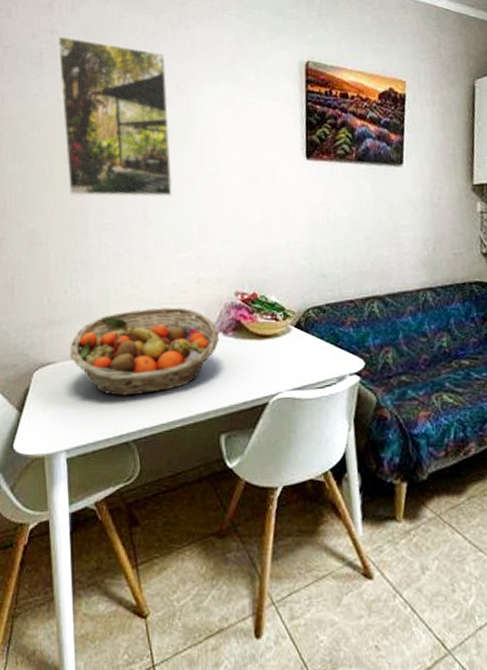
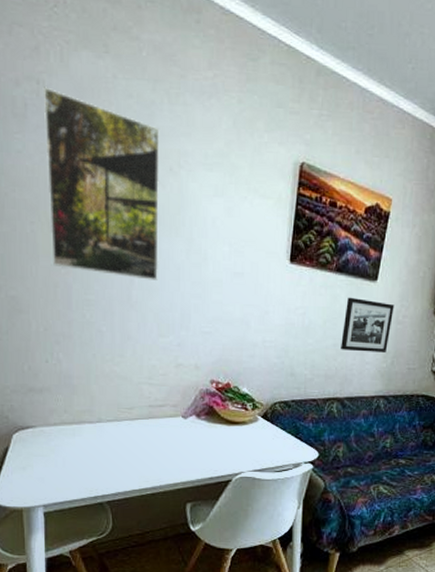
fruit basket: present [69,307,220,397] -> none [48,387,193,464]
picture frame: none [372,185,427,243] -> present [341,297,394,352]

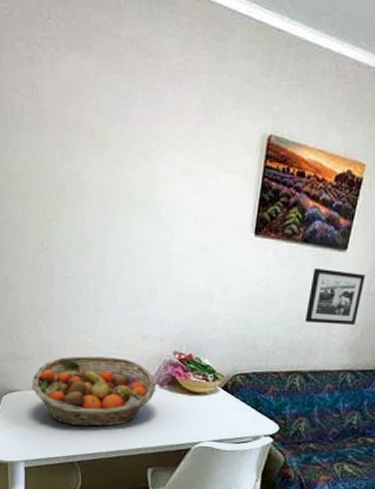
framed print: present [43,87,160,280] -> none [36,90,134,257]
fruit basket: none [48,387,193,464] -> present [31,356,156,427]

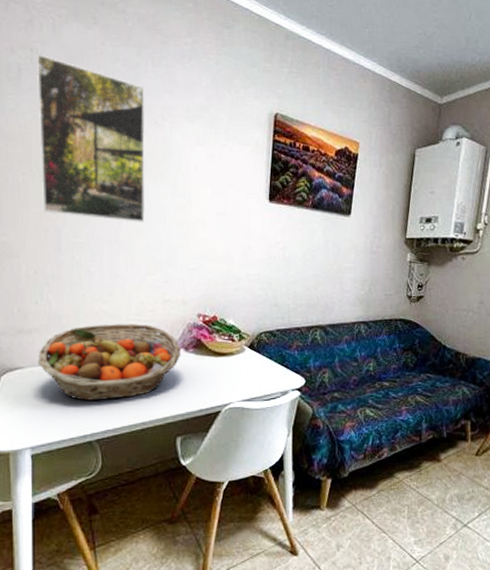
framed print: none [36,90,134,257] -> present [36,54,146,222]
picture frame: present [305,268,366,325] -> none [320,231,368,281]

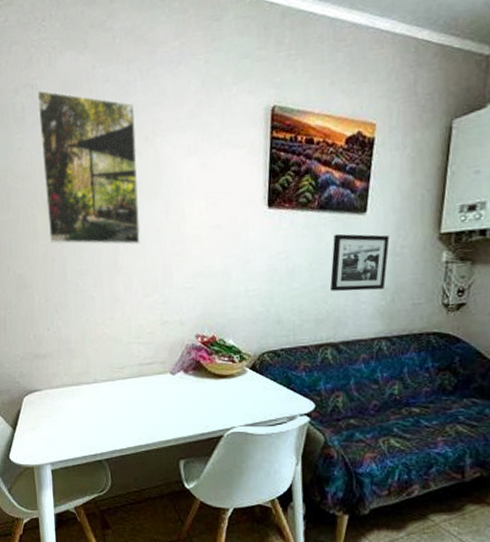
fruit basket: present [37,324,182,402] -> none [52,346,181,423]
picture frame: none [320,231,368,281] -> present [330,233,390,292]

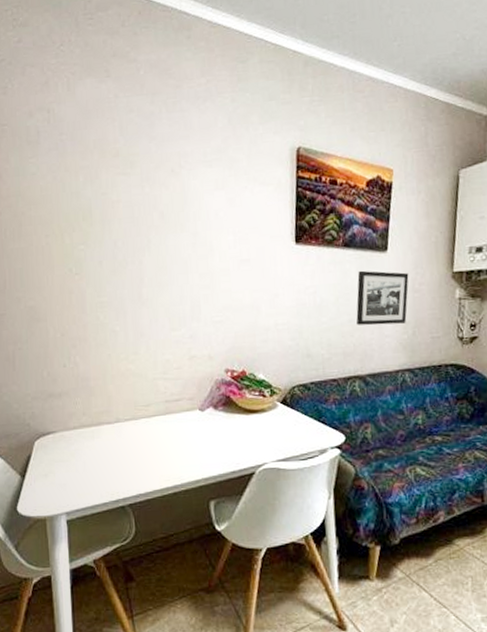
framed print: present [36,89,141,245] -> none [53,114,167,277]

